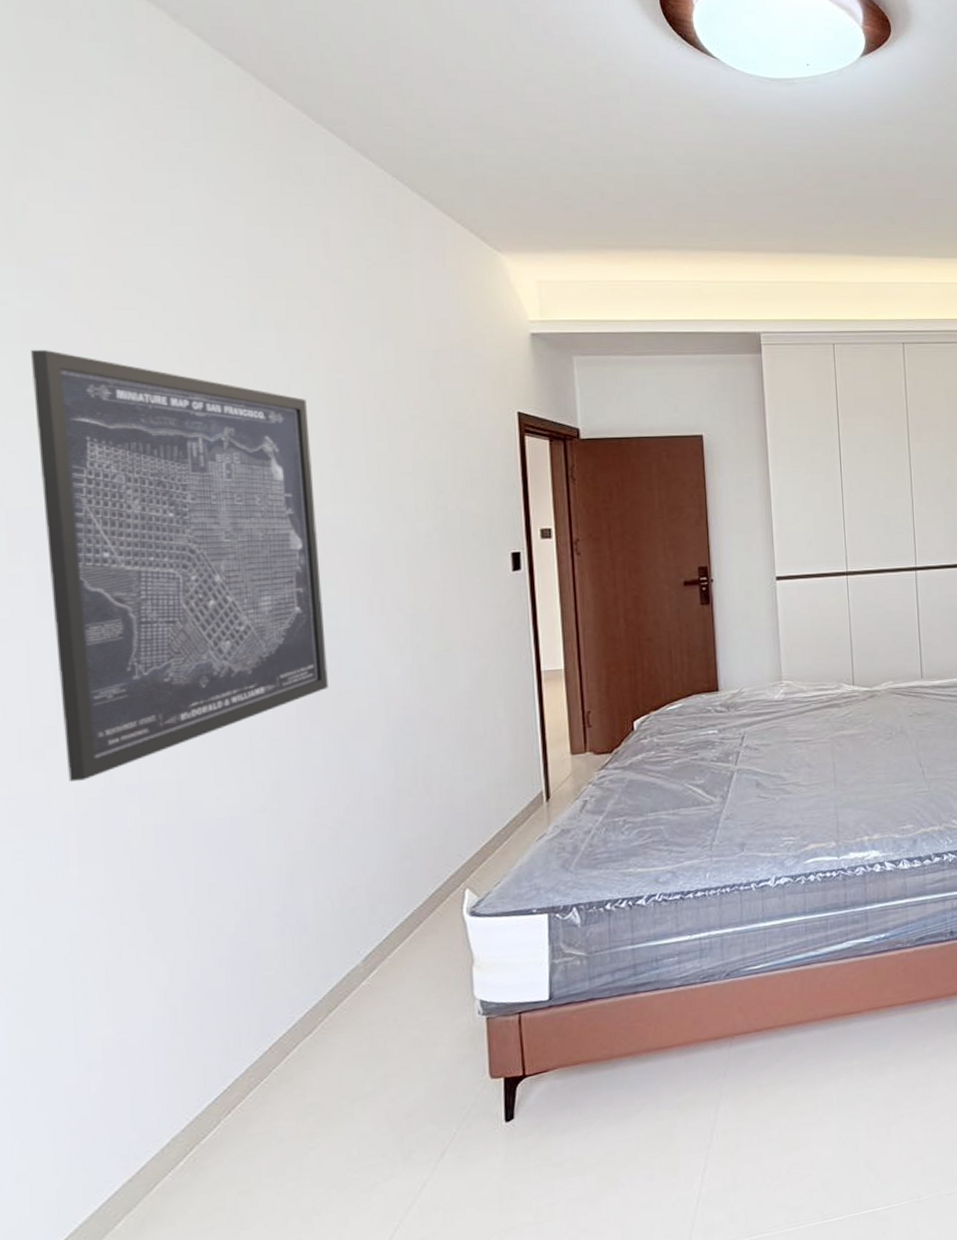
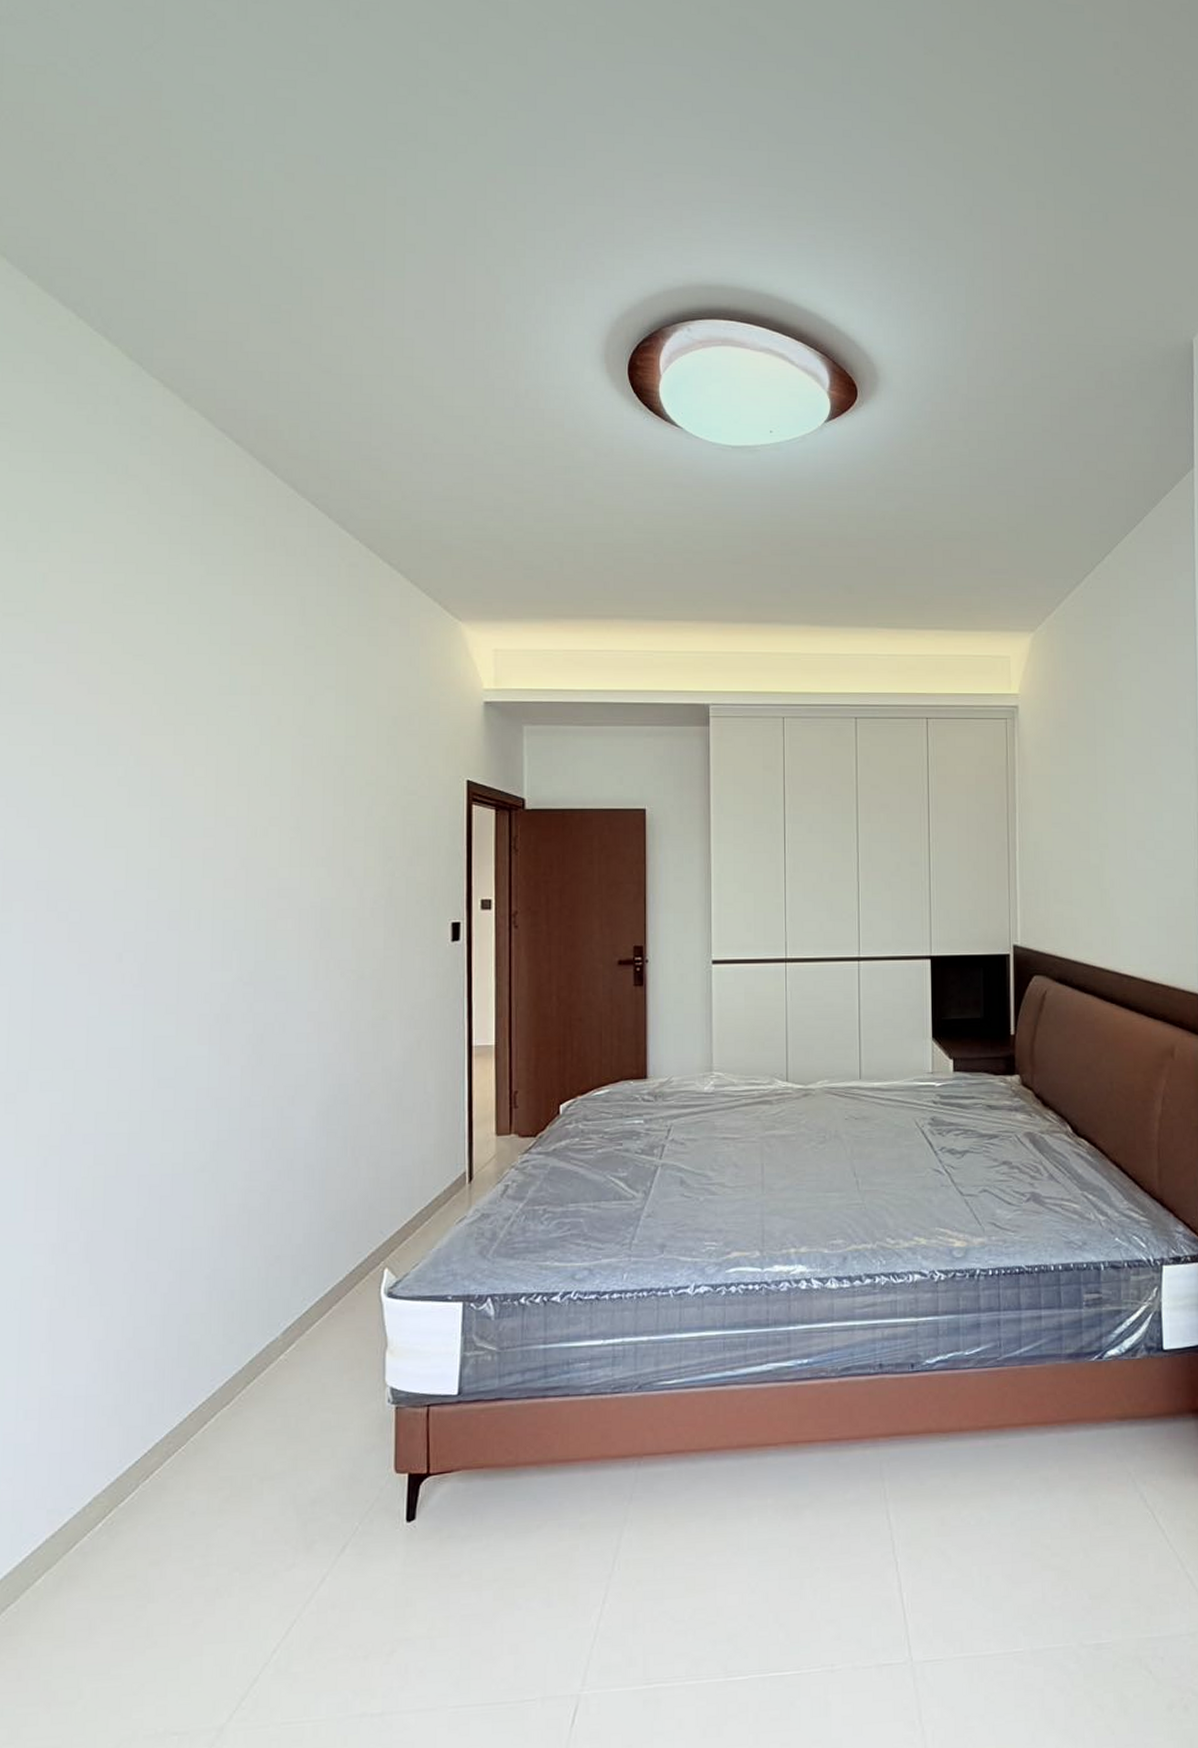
wall art: present [30,350,328,782] -> none [34,711,273,1127]

